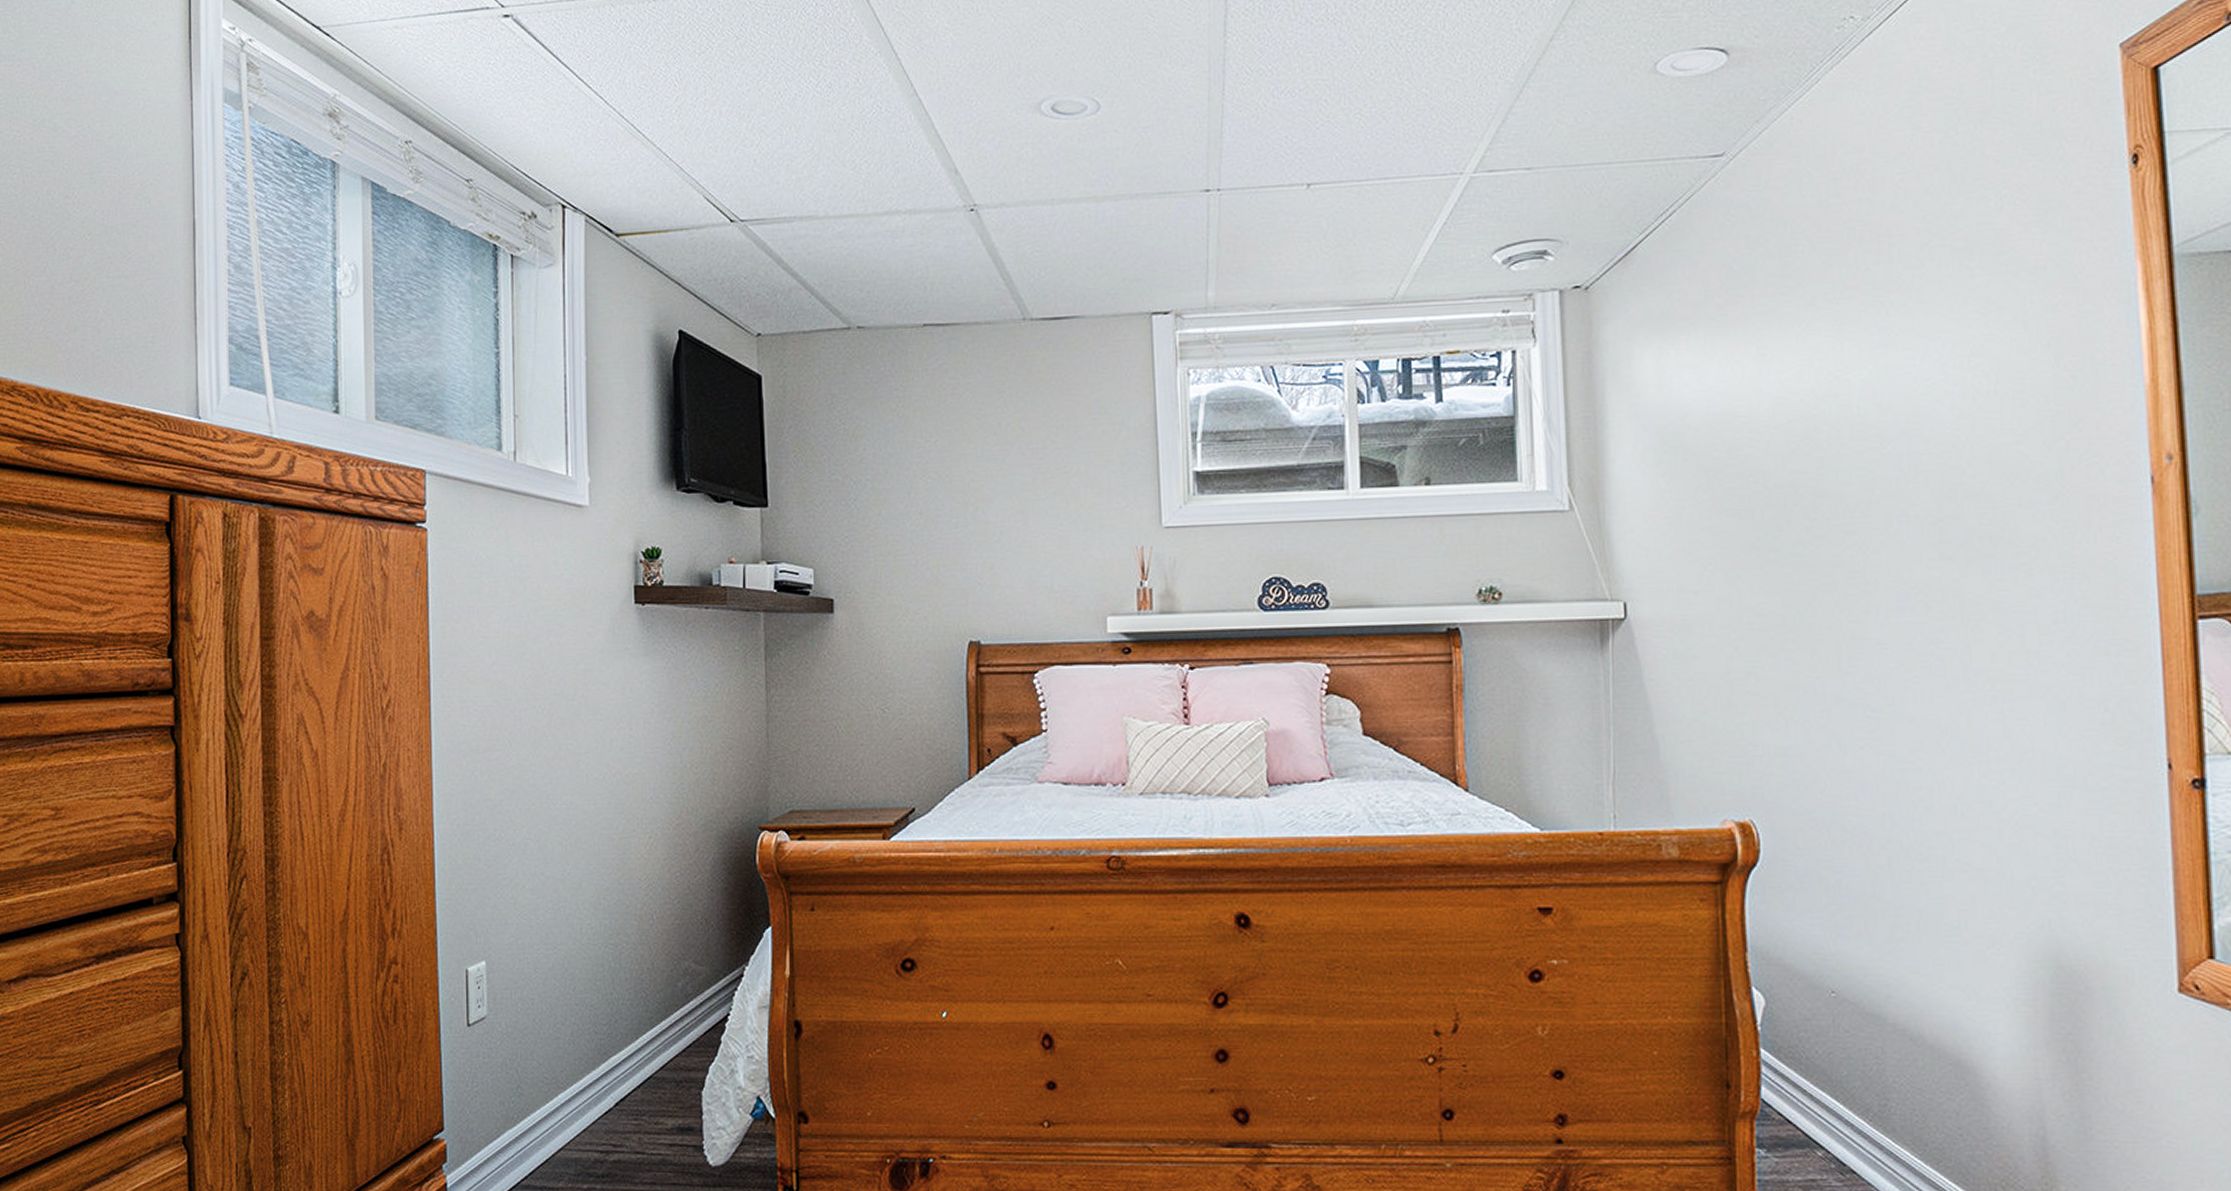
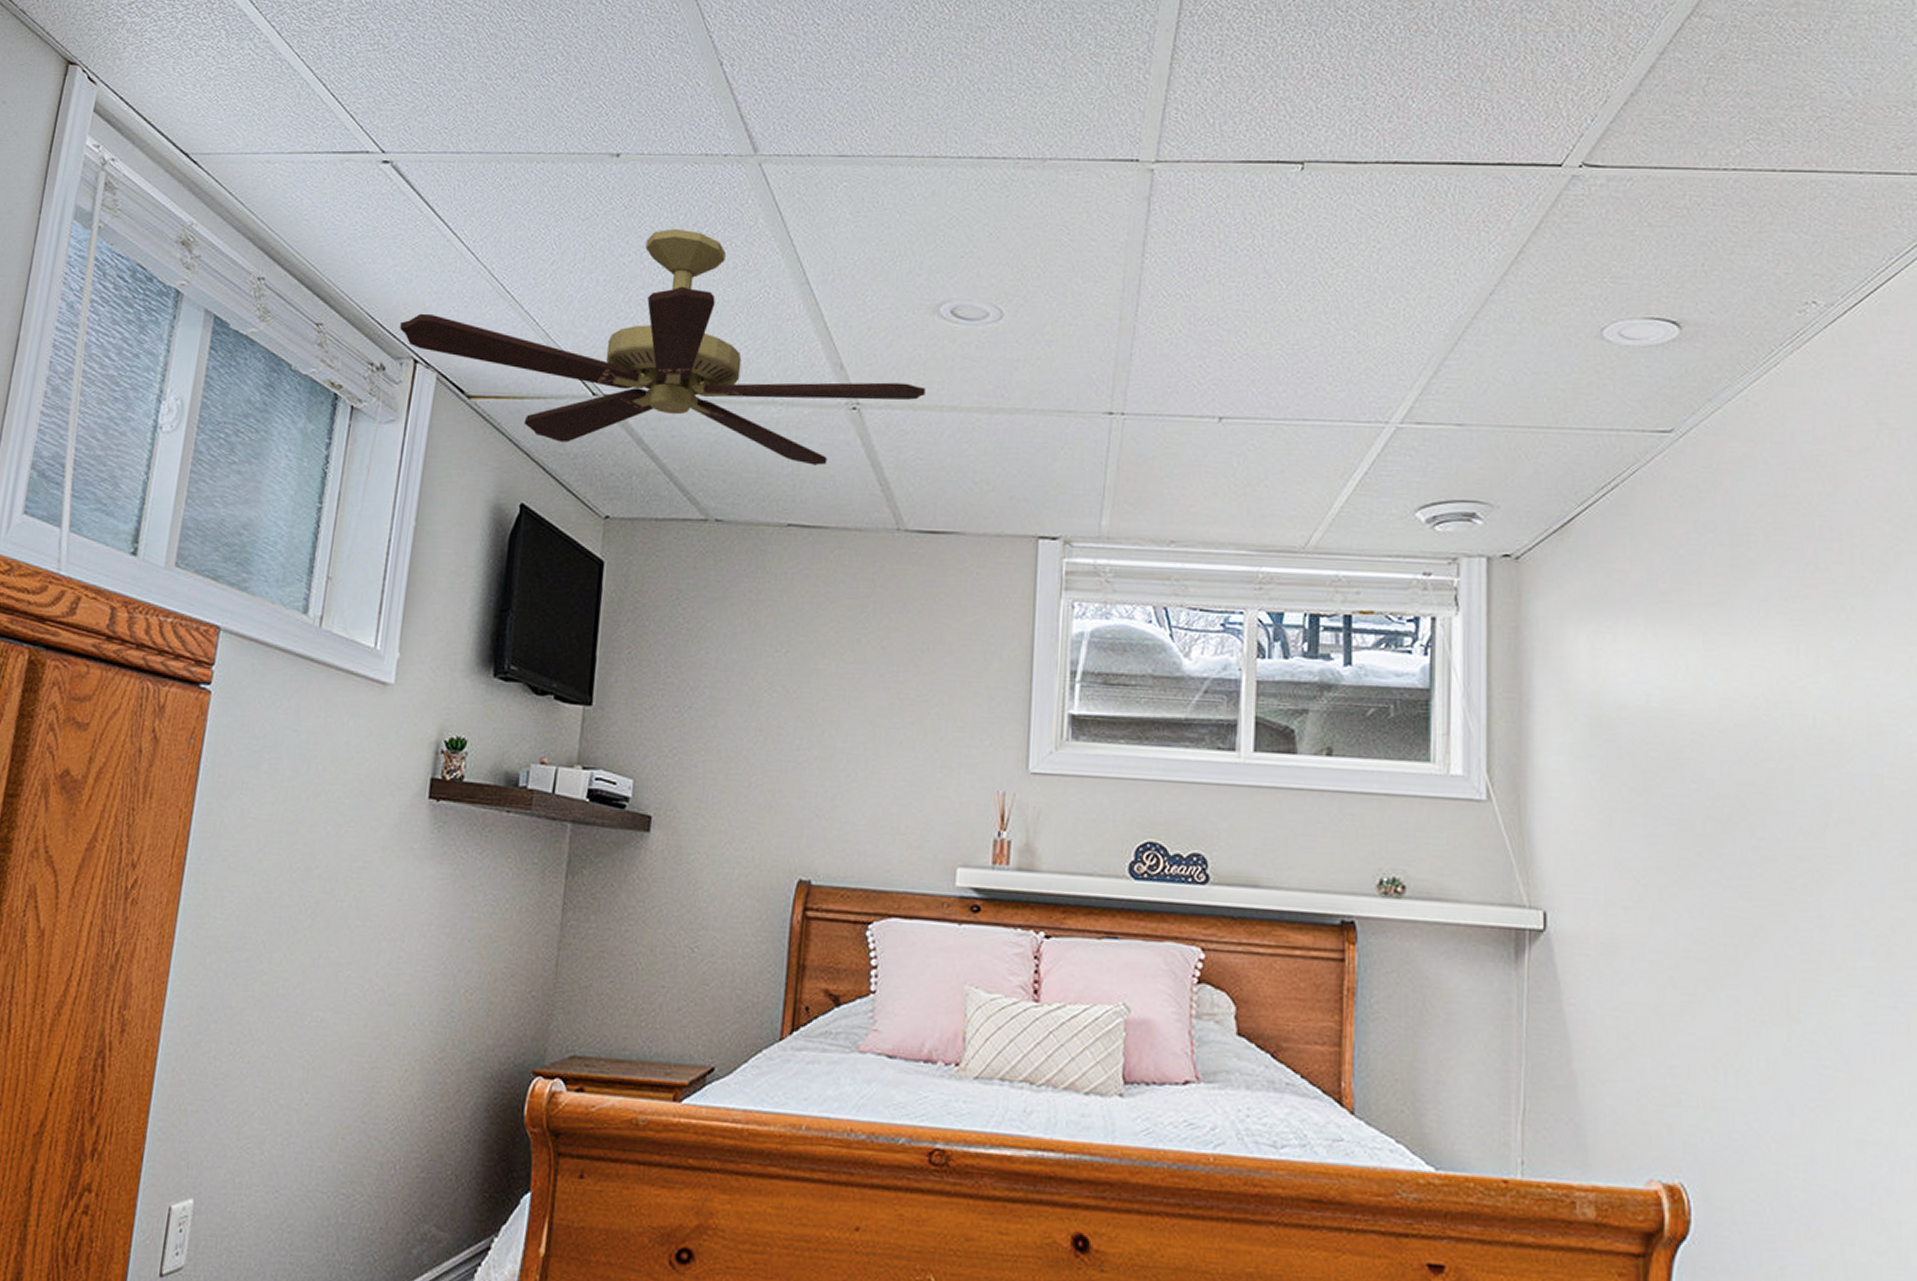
ceiling fan: none [544,53,1036,269] -> present [400,228,926,465]

